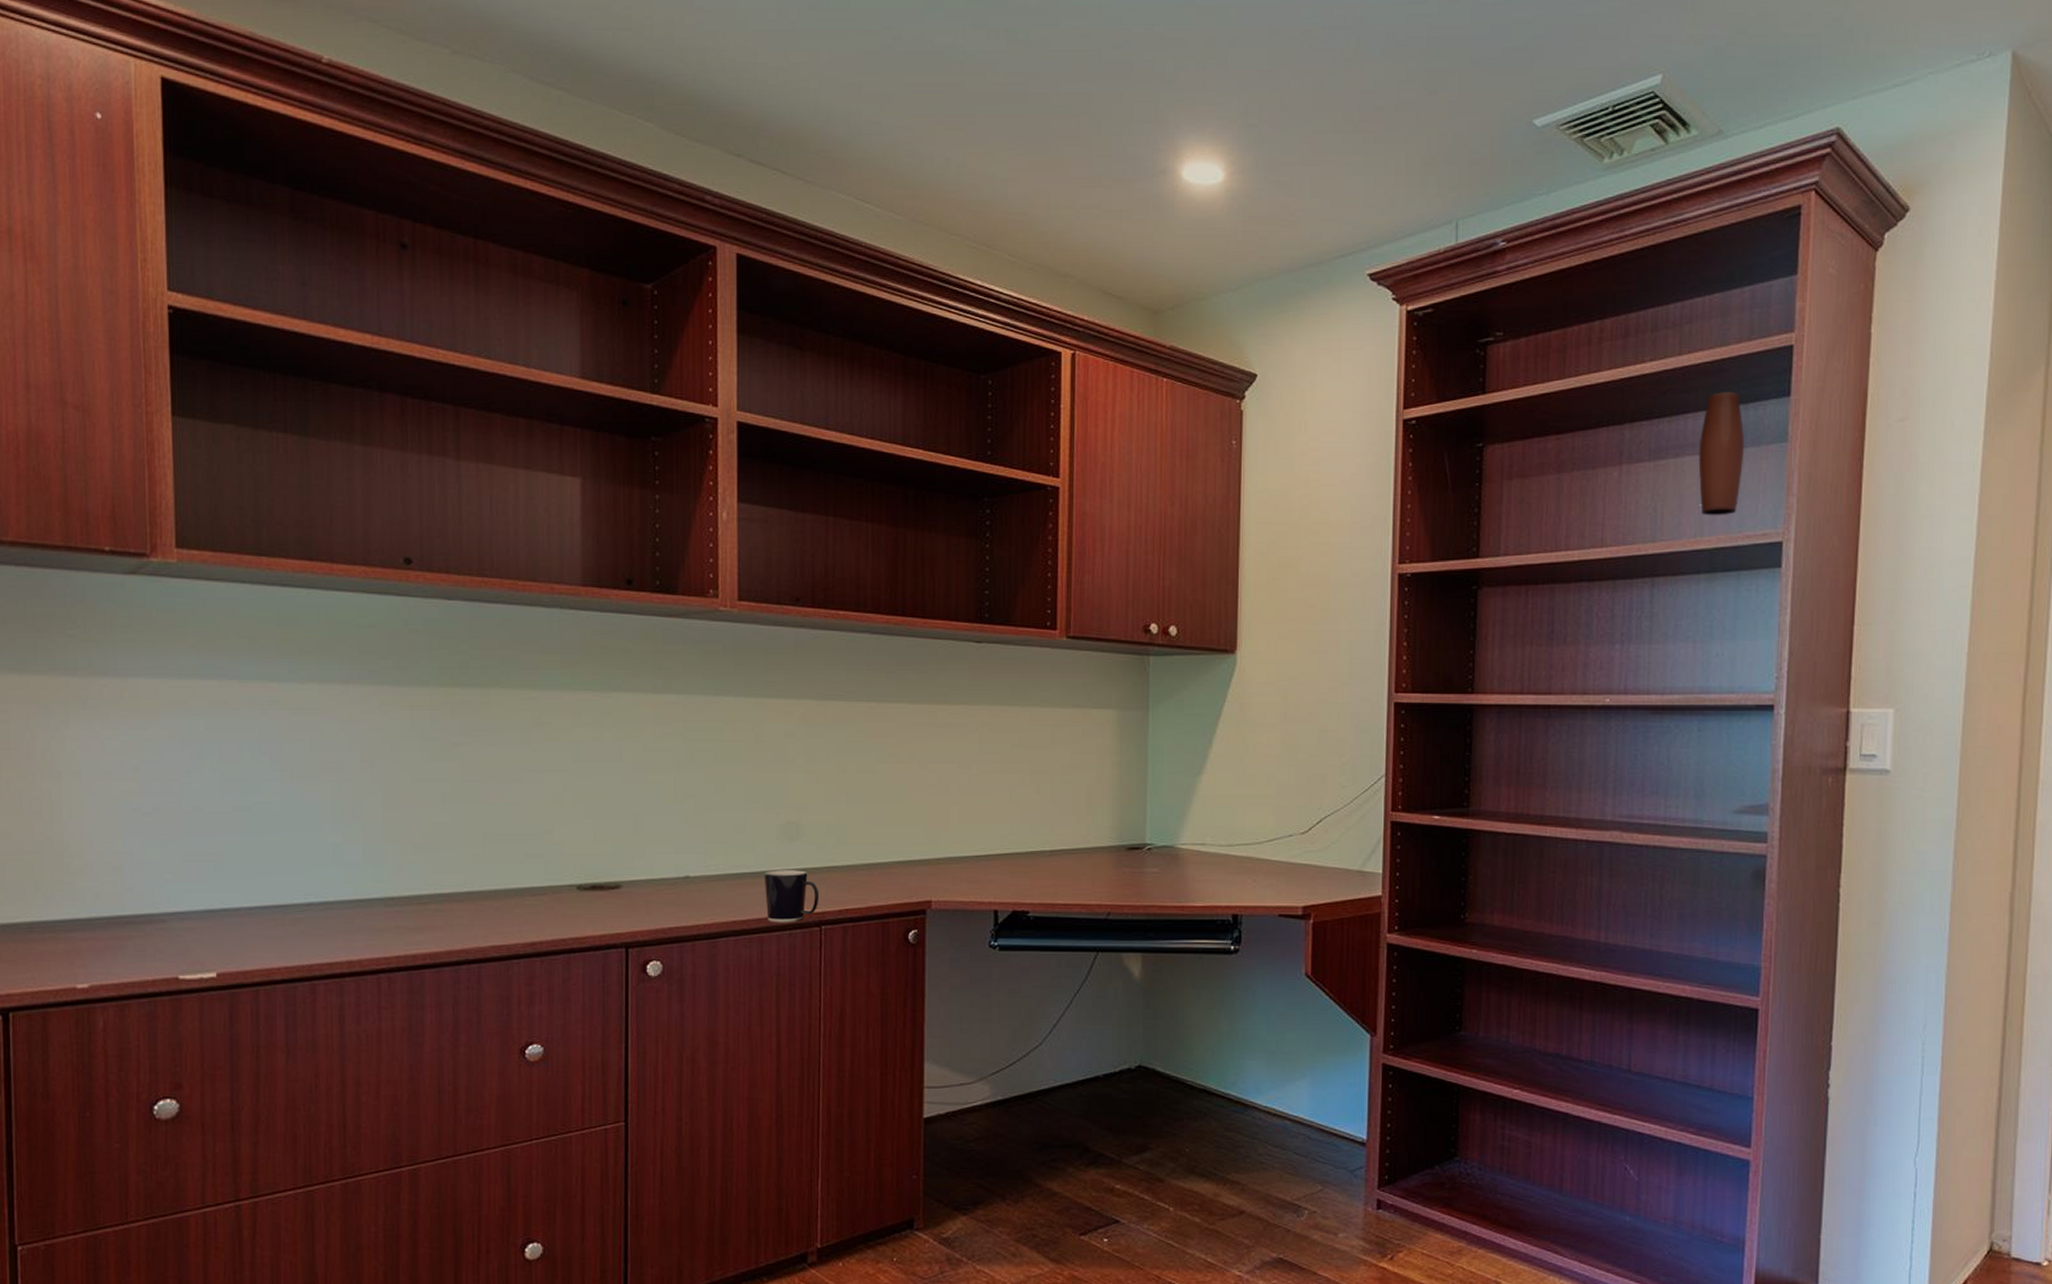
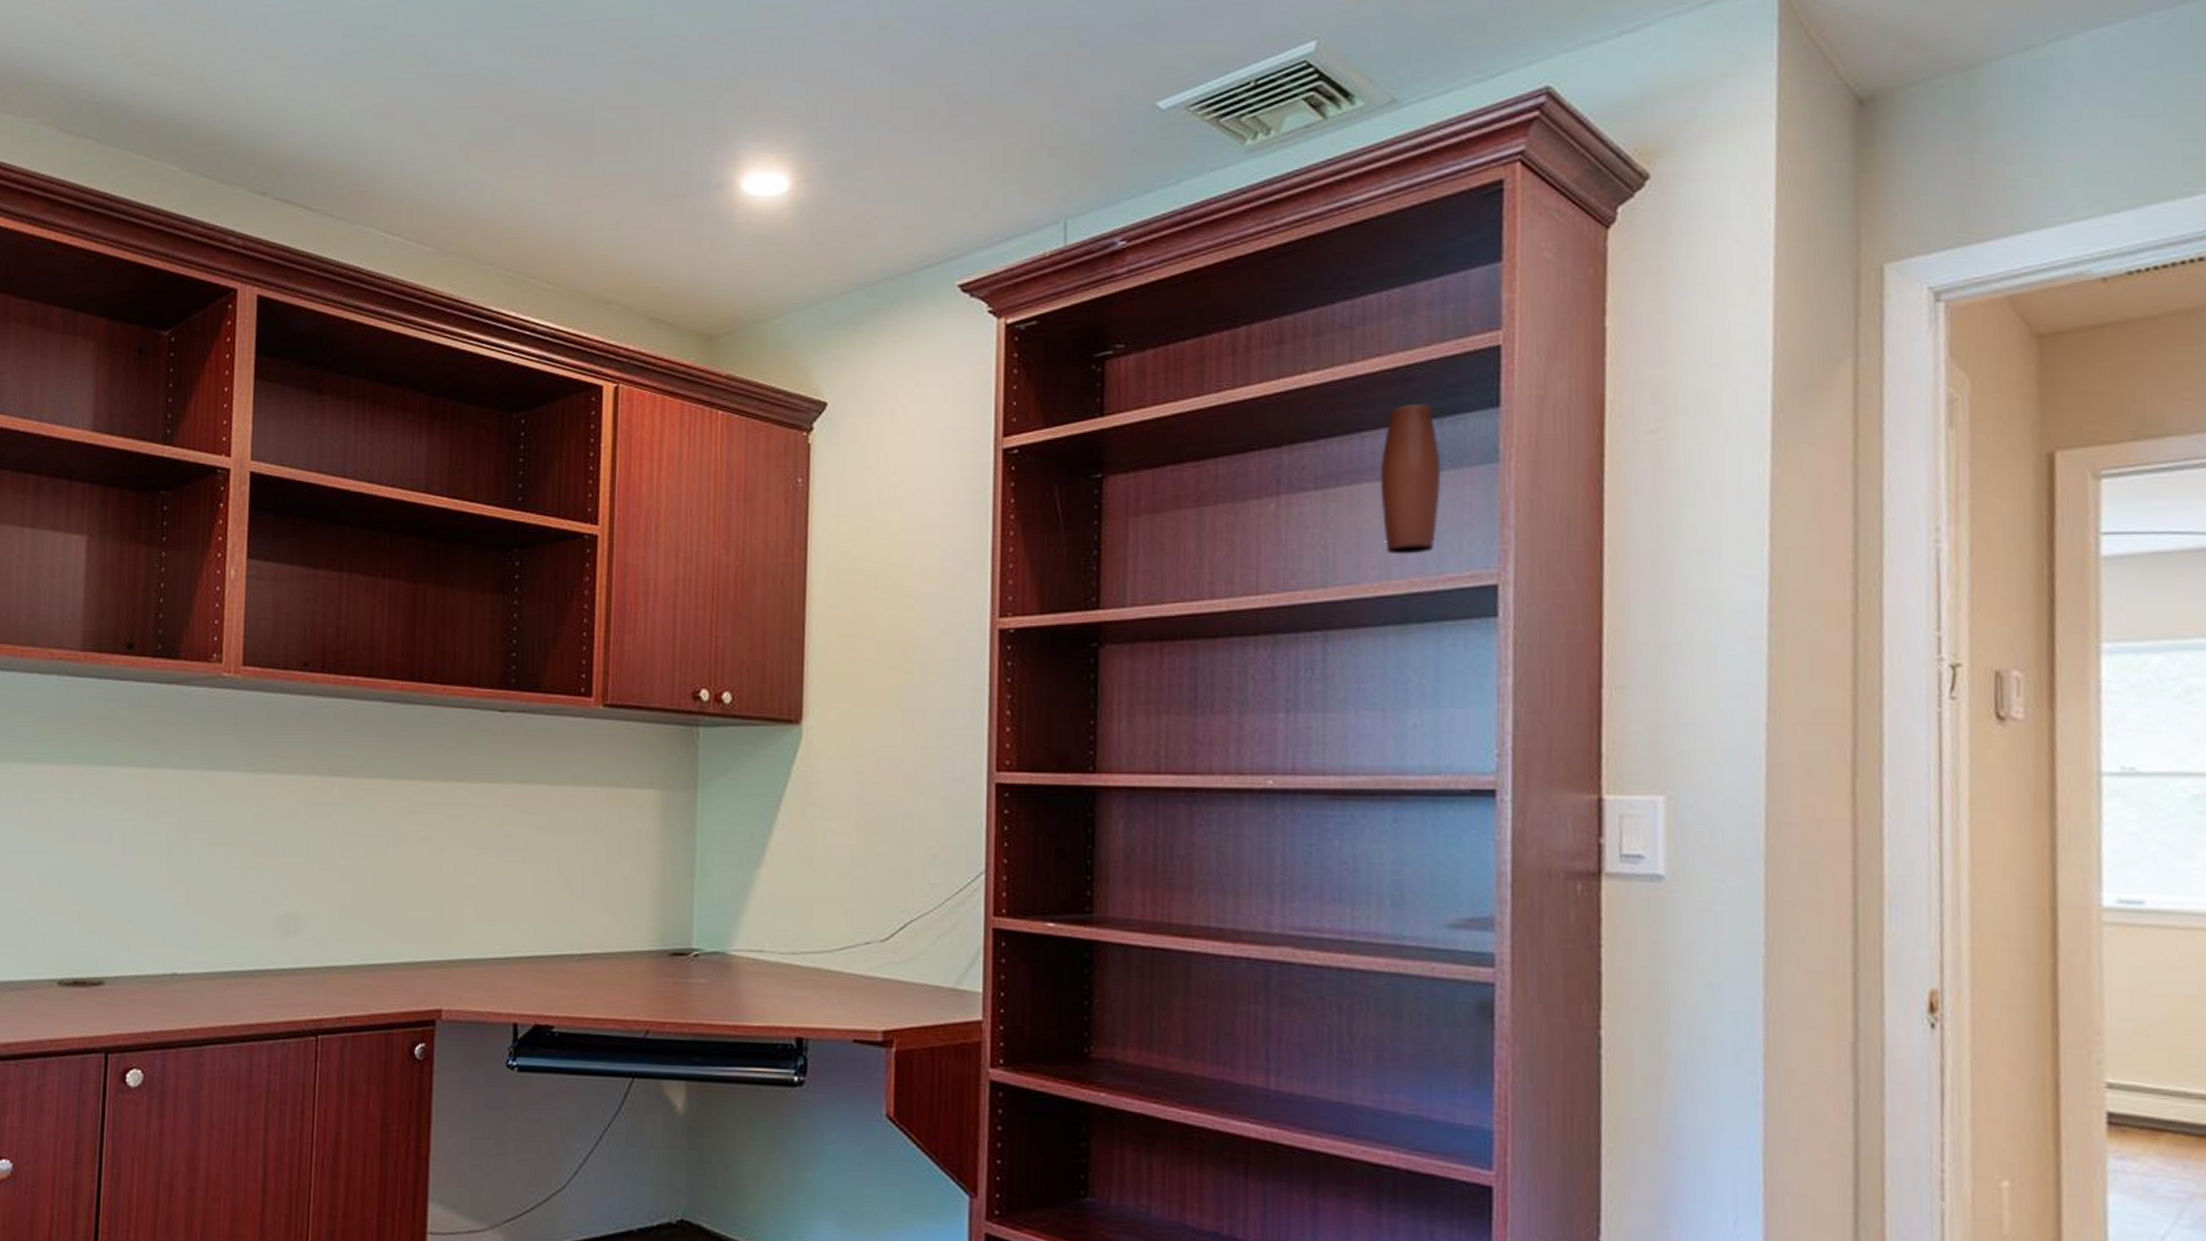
mug: present [763,870,819,923] -> none [257,969,317,1031]

